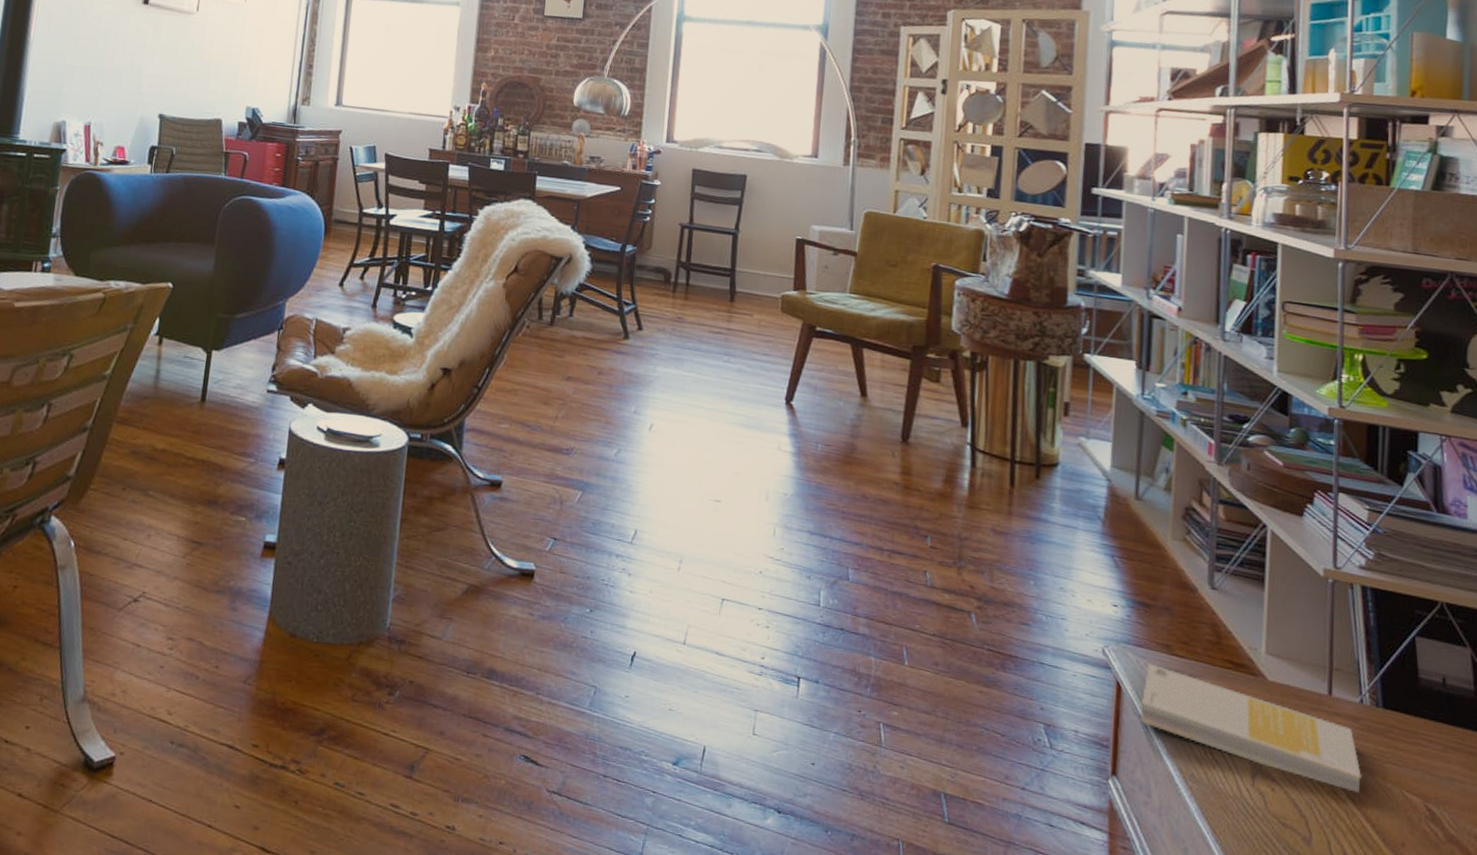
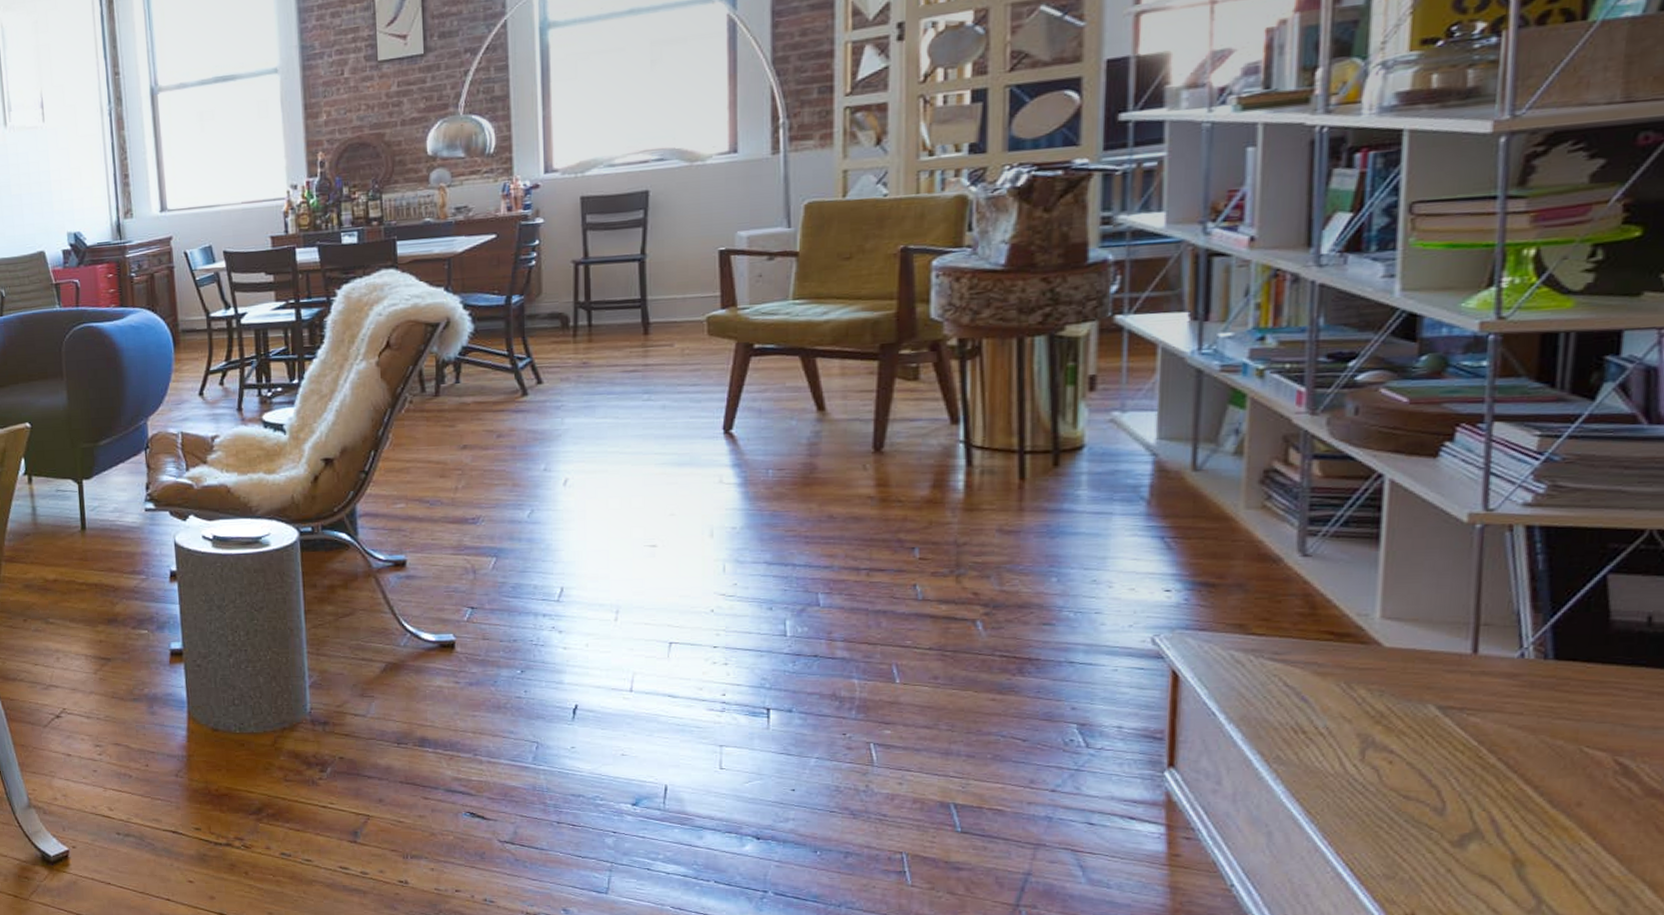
book: present [1140,663,1362,793] -> none [1205,646,1521,755]

